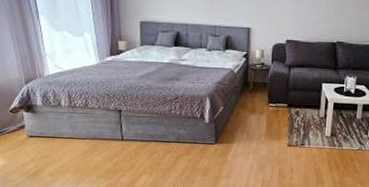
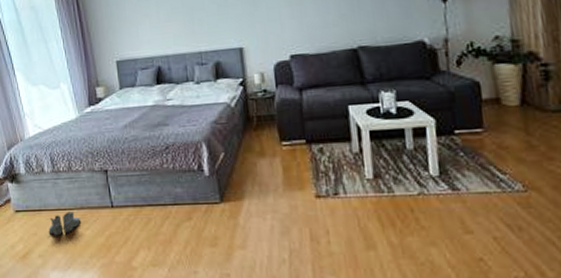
boots: none [60,141,92,159] -> present [48,212,80,236]

